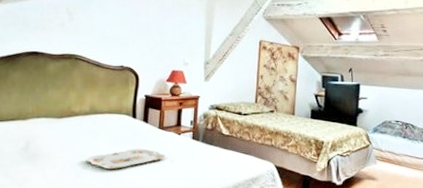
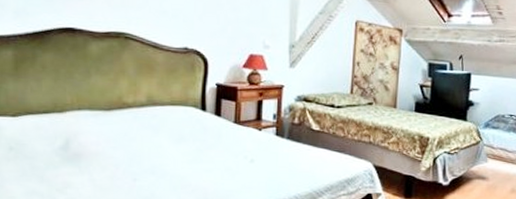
serving tray: present [86,149,167,170] -> none [145,147,245,172]

